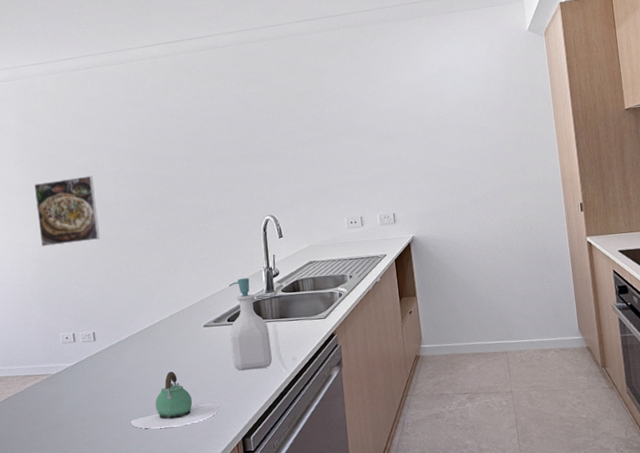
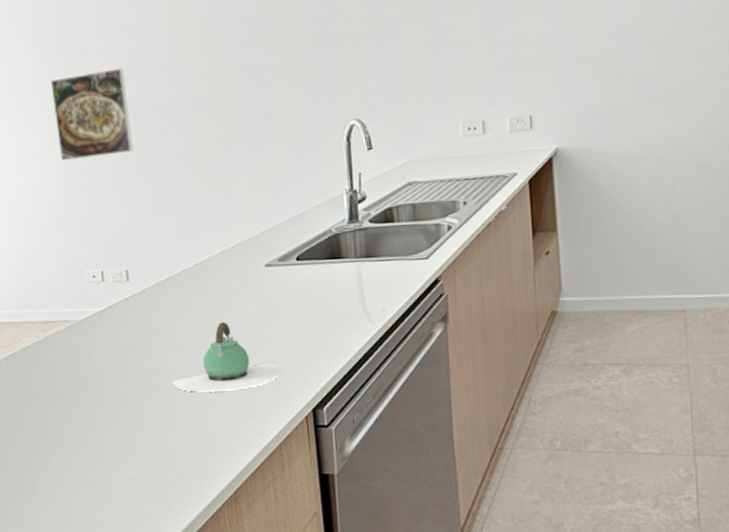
soap bottle: present [228,277,272,371] -> none [298,203,354,325]

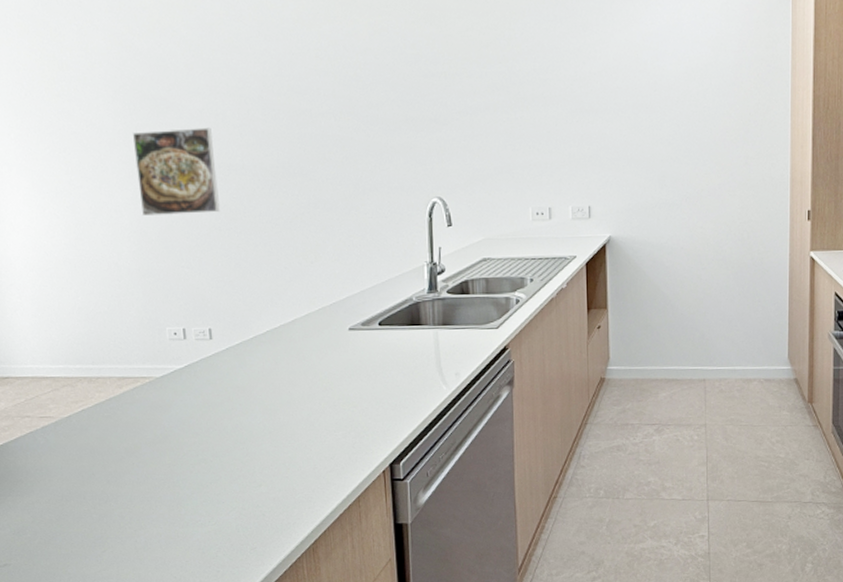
teapot: present [172,322,284,392] -> none [254,381,364,449]

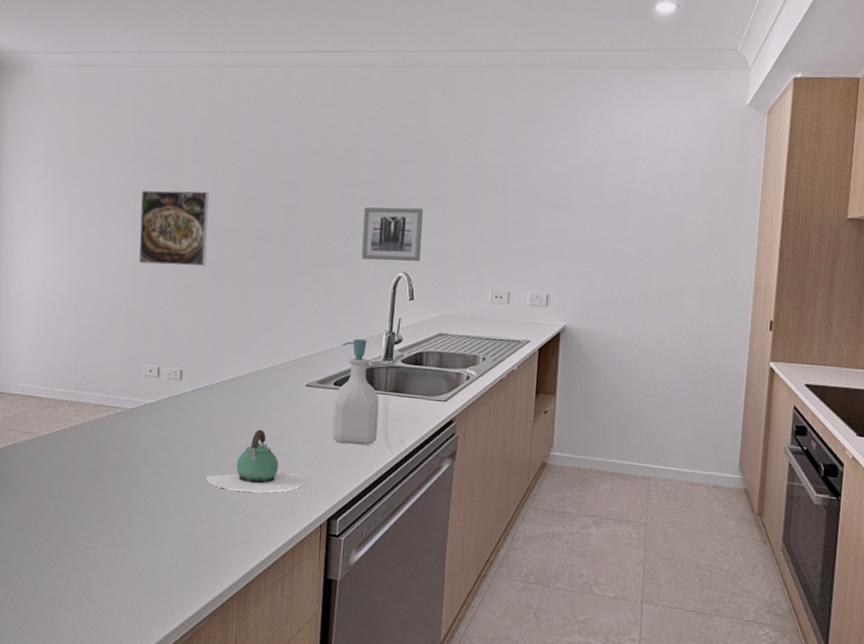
teapot: none [254,381,364,449] -> present [205,429,308,493]
soap bottle: none [381,273,431,386] -> present [332,338,379,446]
wall art: none [388,125,455,187] -> present [361,207,423,262]

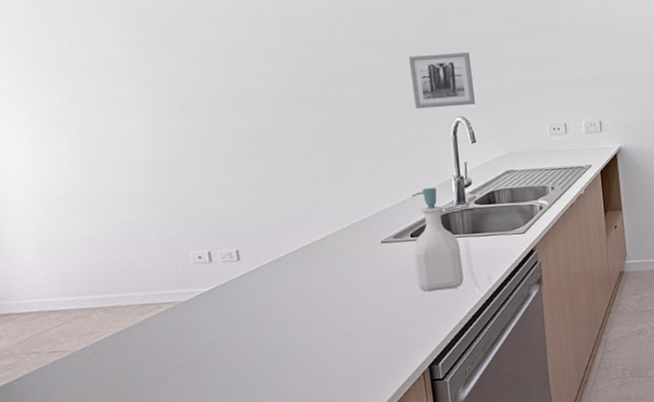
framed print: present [139,190,209,267] -> none [142,56,242,143]
teapot: present [205,429,308,493] -> none [290,294,402,361]

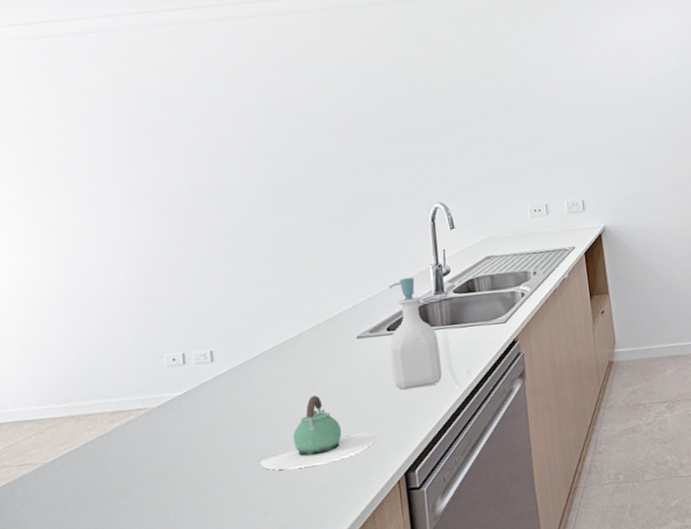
teapot: none [290,294,402,361] -> present [259,395,376,470]
wall art: present [409,51,476,109] -> none [388,136,455,197]

